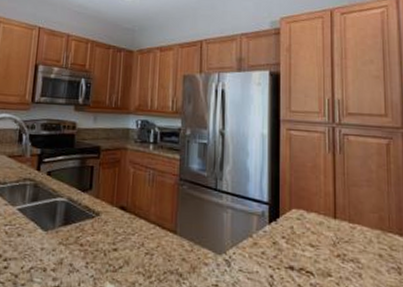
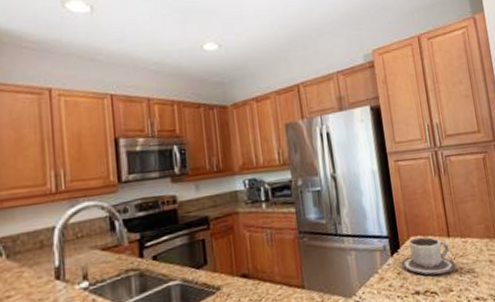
cup: none [278,211,339,257] -> present [401,237,456,276]

